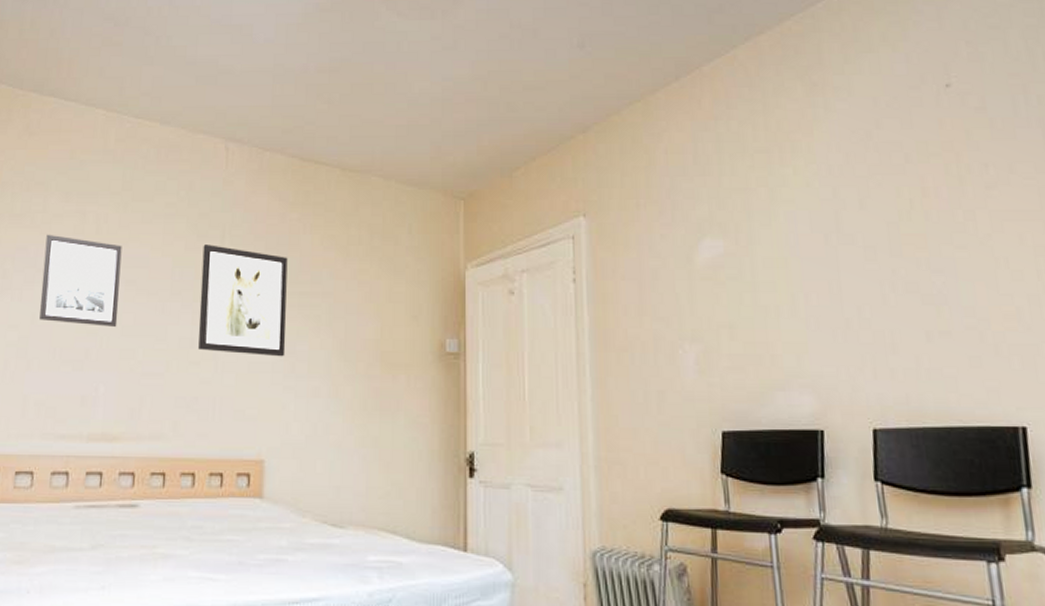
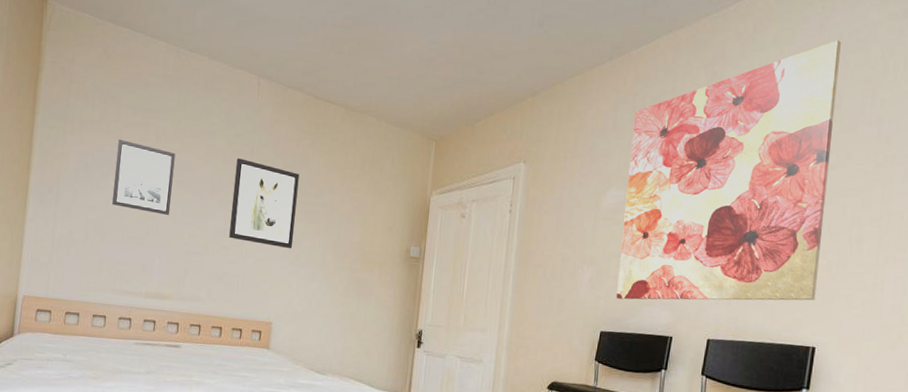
wall art: none [719,29,1011,385] -> present [616,39,841,301]

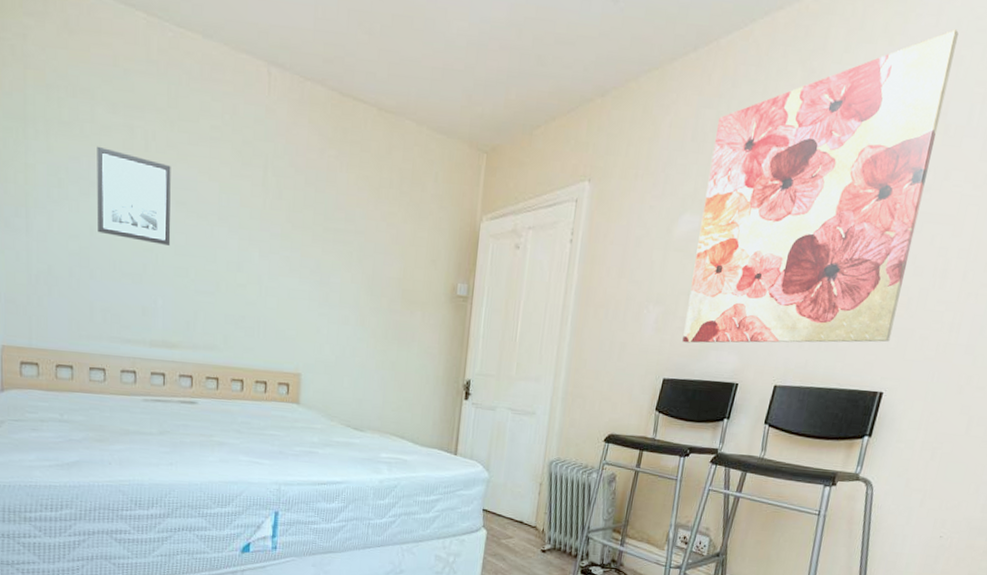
wall art: present [229,158,300,249] -> none [244,173,325,287]

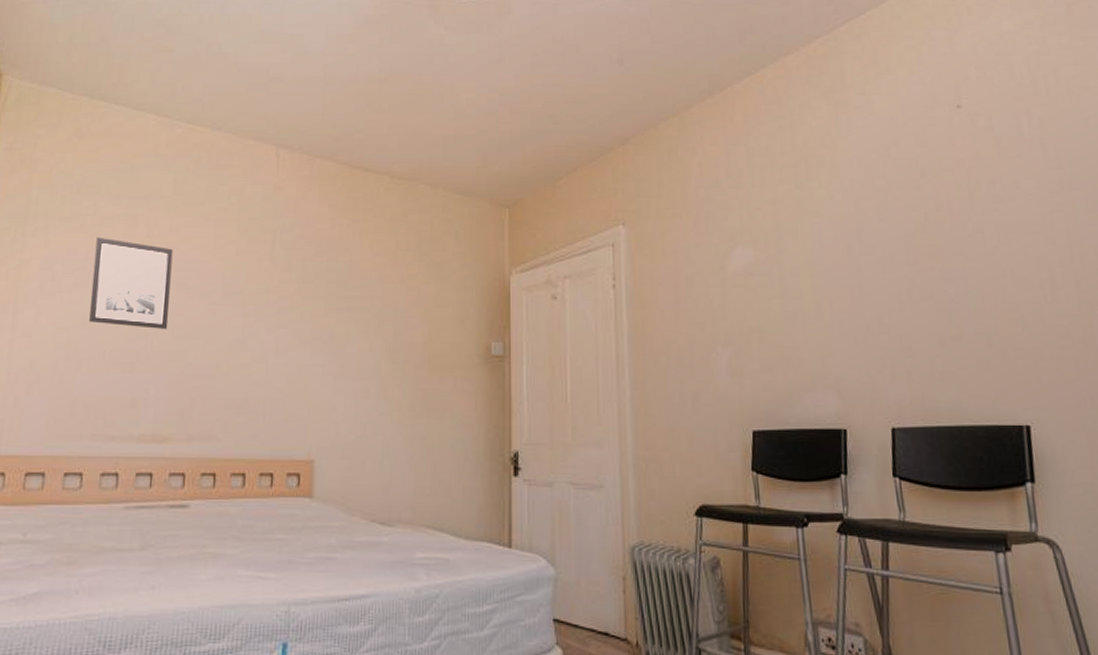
wall art: present [682,28,959,343] -> none [749,54,1016,387]

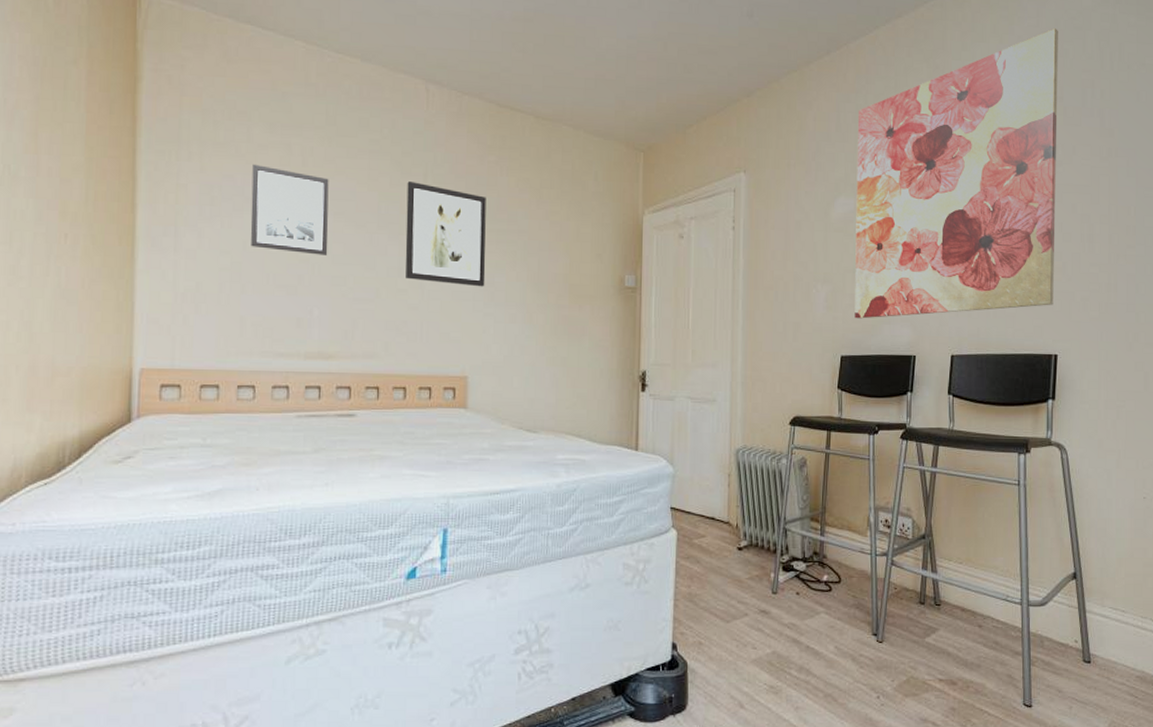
wall art: none [249,249,338,359] -> present [405,181,486,287]
wall art: none [749,54,1016,387] -> present [854,27,1058,319]

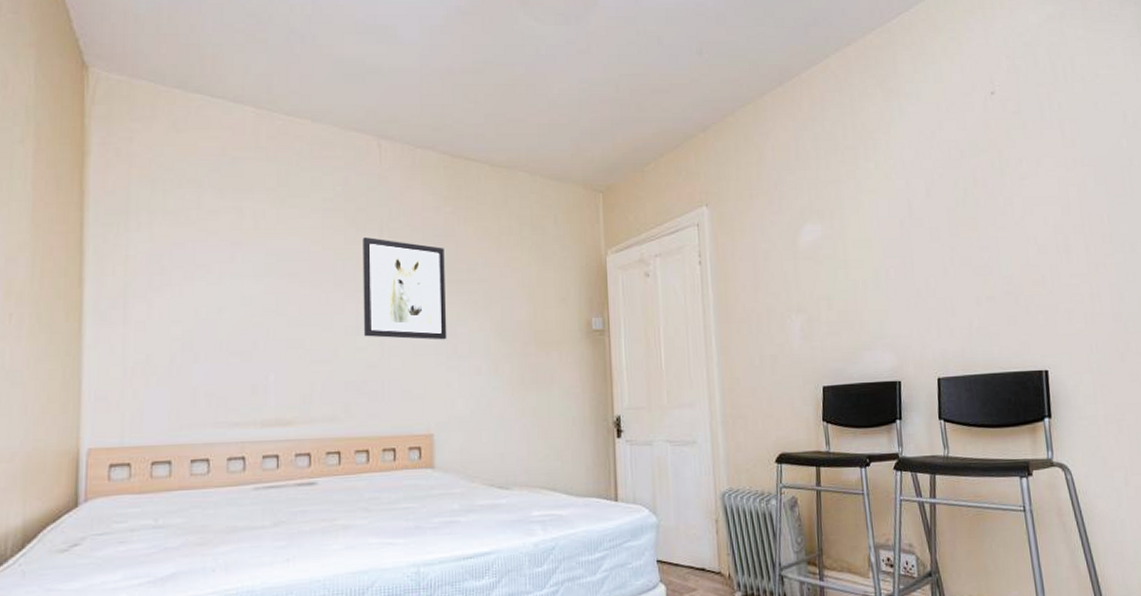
wall art: present [250,164,329,255] -> none [202,230,283,318]
wall art: present [854,27,1058,319] -> none [816,45,1038,347]

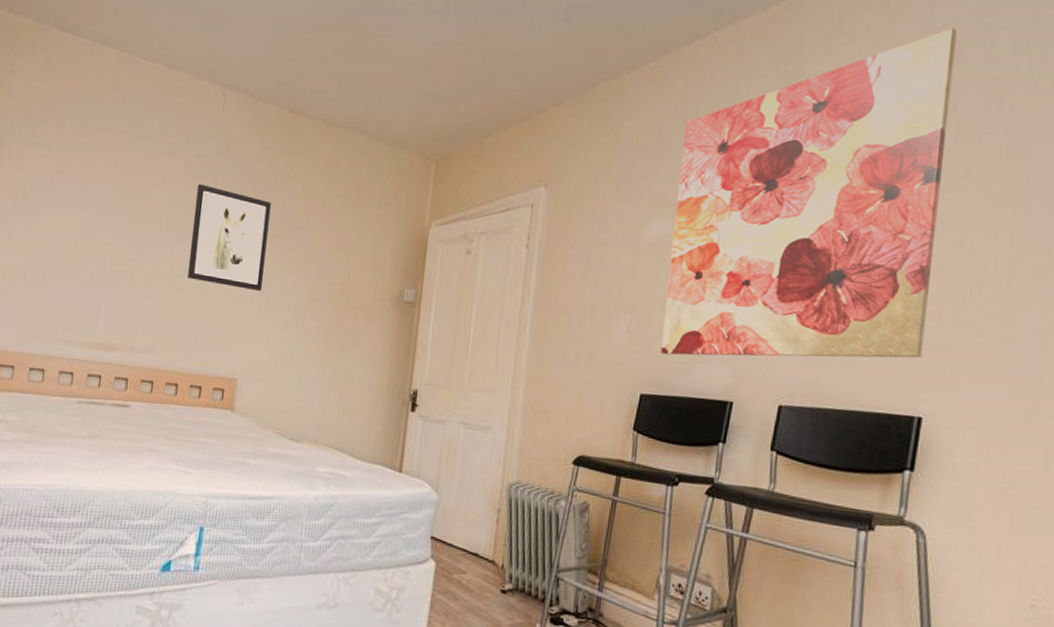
wall art: none [816,45,1038,347] -> present [661,27,957,358]

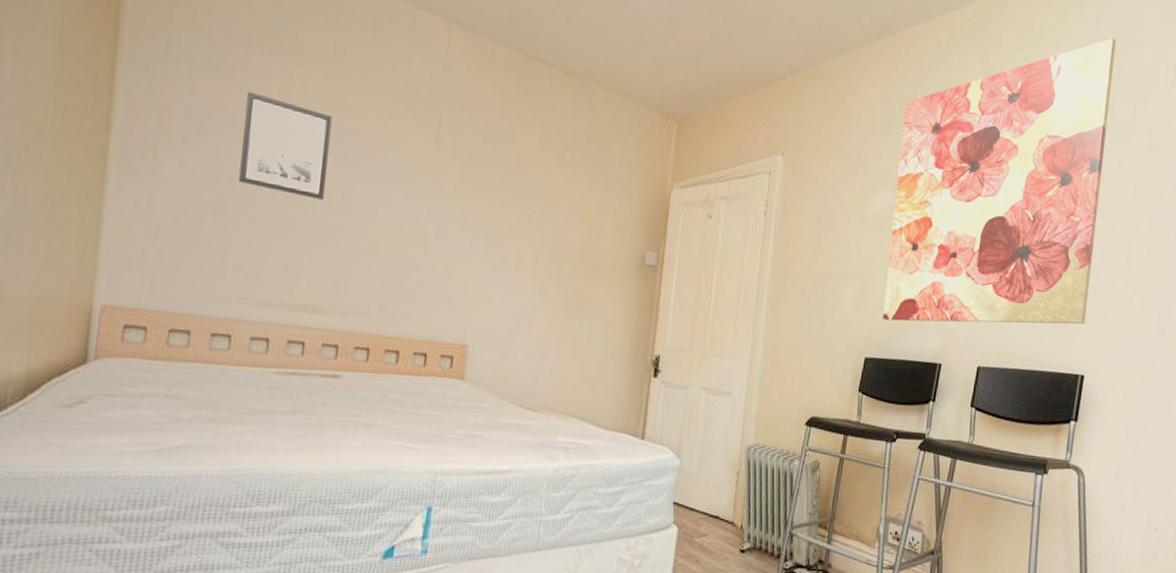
wall art: none [53,163,127,252] -> present [239,91,332,200]
wall art: present [188,184,272,292] -> none [409,128,504,251]

